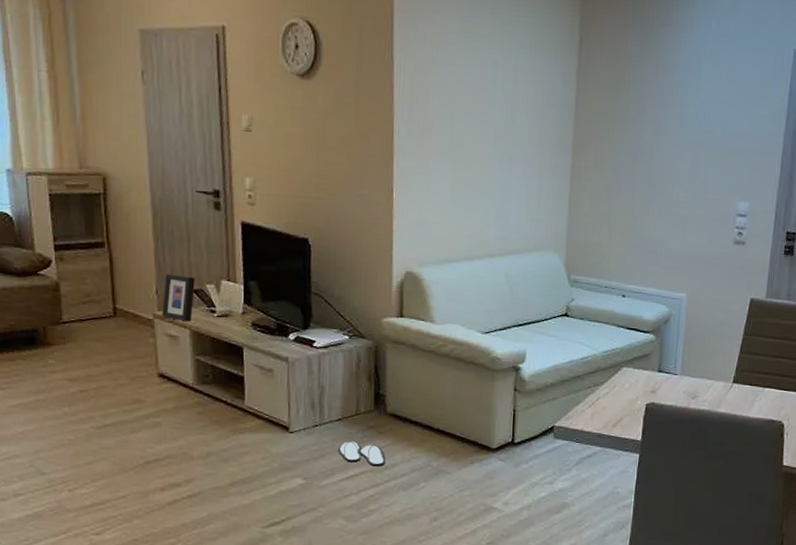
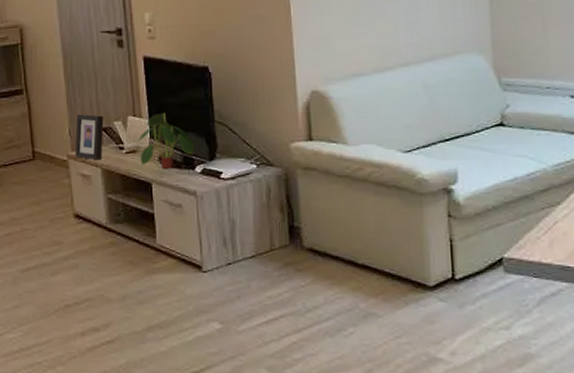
plant: none [231,279,289,336] -> present [138,112,194,170]
slippers: present [339,441,386,467] -> none [255,280,307,309]

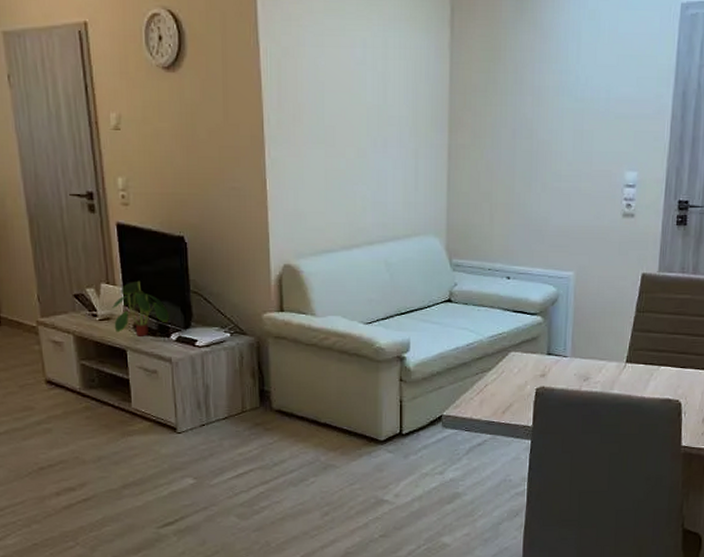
picture frame: present [75,114,104,161] -> none [44,280,76,327]

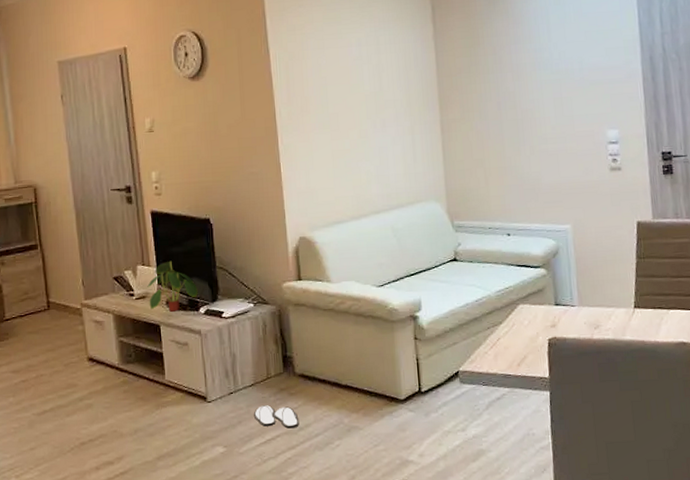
slippers: none [227,439,274,464] -> present [254,405,299,429]

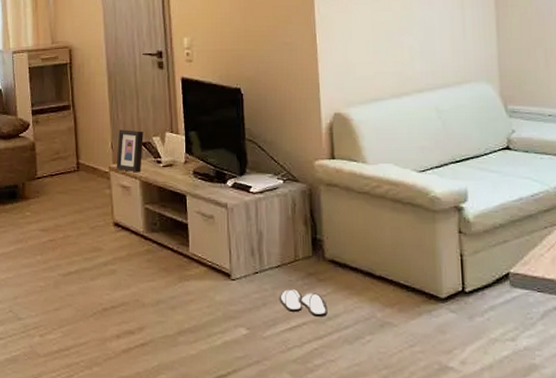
picture frame: none [88,265,115,307] -> present [116,129,143,173]
plant: present [147,260,198,313] -> none [175,129,226,183]

